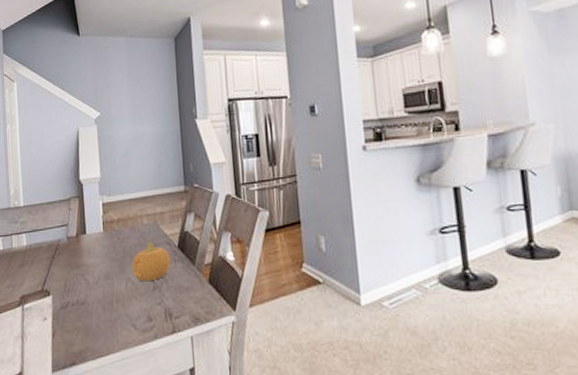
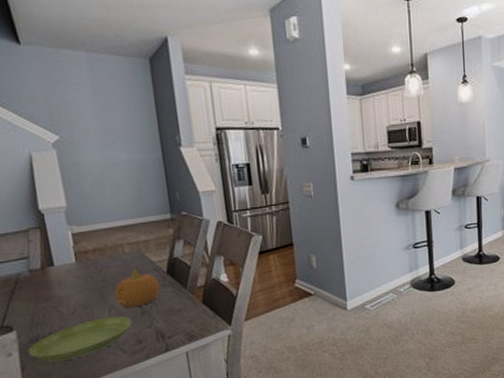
saucer: none [59,289,145,332] -> present [28,316,132,363]

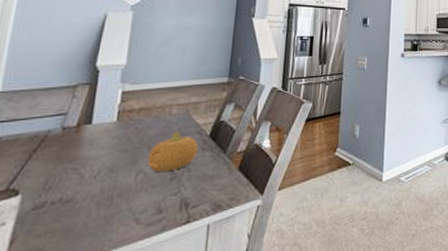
saucer: present [28,316,132,363] -> none [26,181,158,235]

